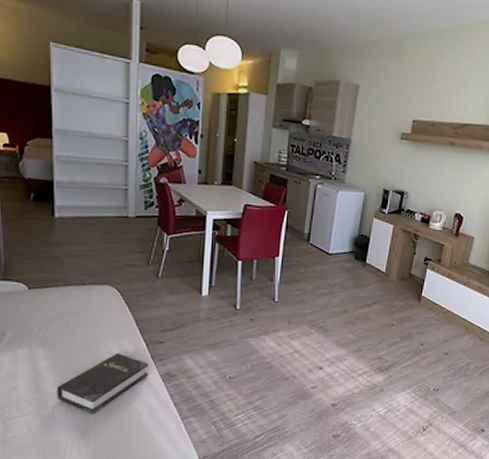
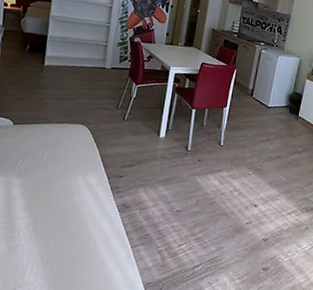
hardback book: present [56,352,149,414] -> none [24,184,108,239]

